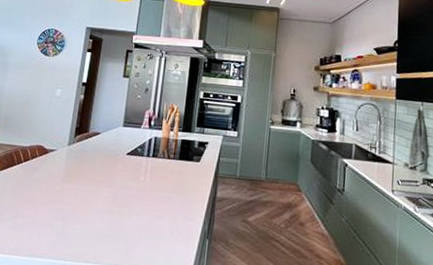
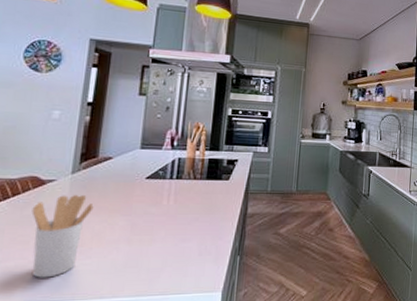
utensil holder: none [36,164,84,237] -> present [31,195,94,278]

